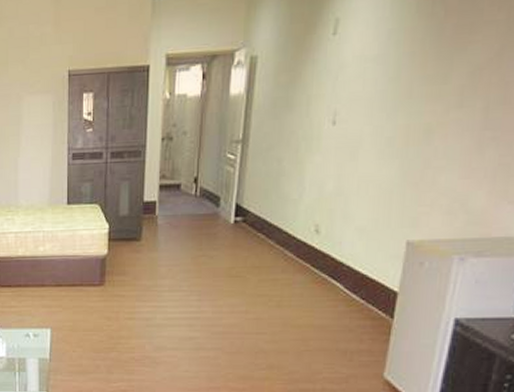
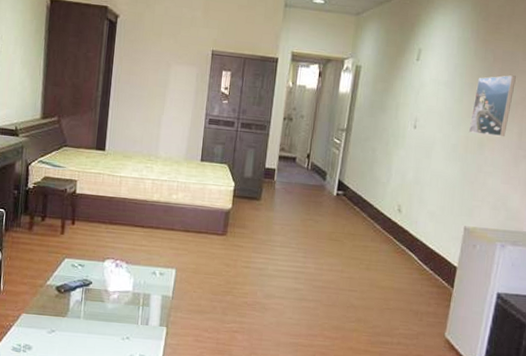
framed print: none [409,30,479,119] -> present [468,75,516,137]

